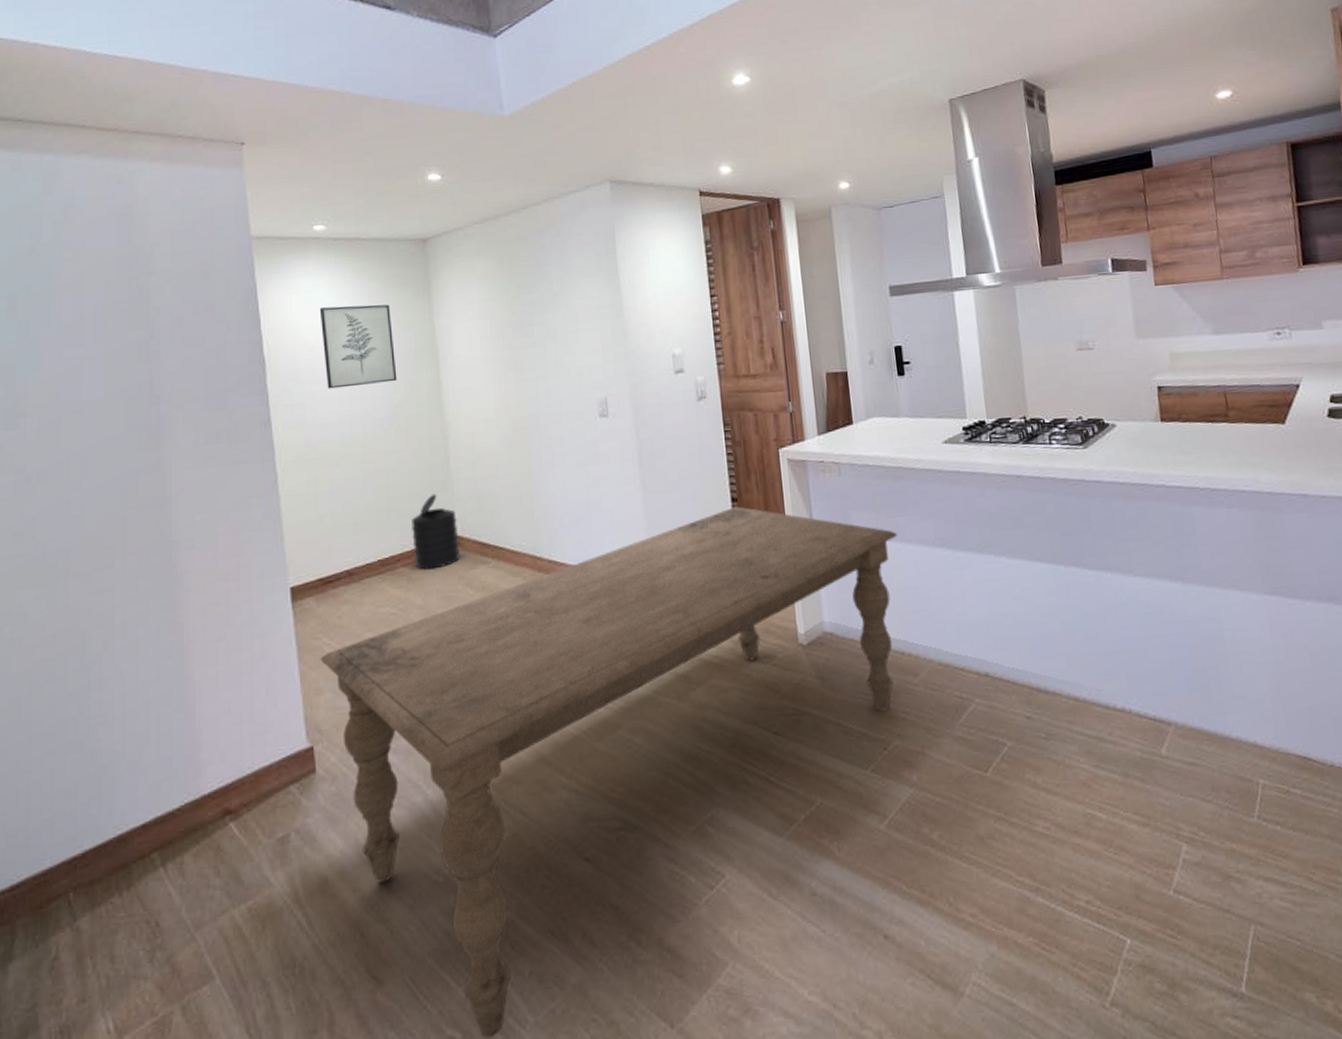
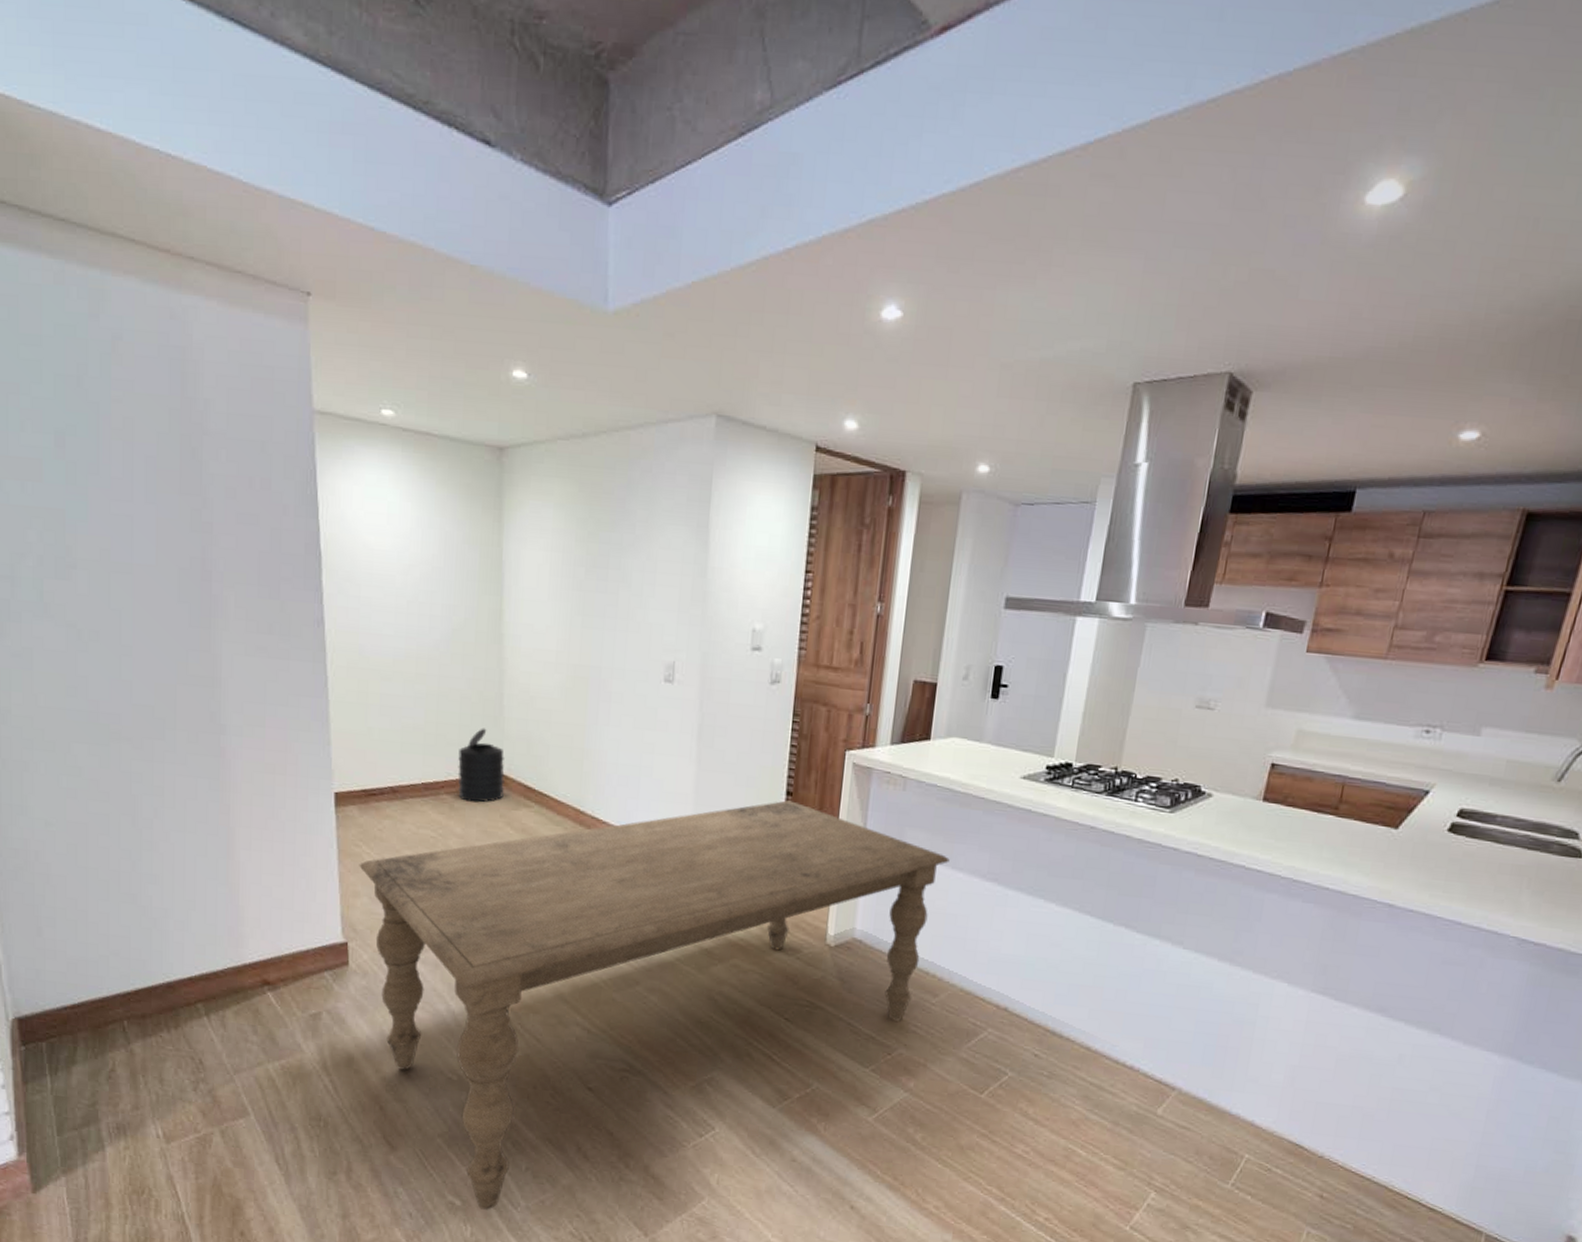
wall art: present [319,304,397,389] -> none [381,506,458,603]

